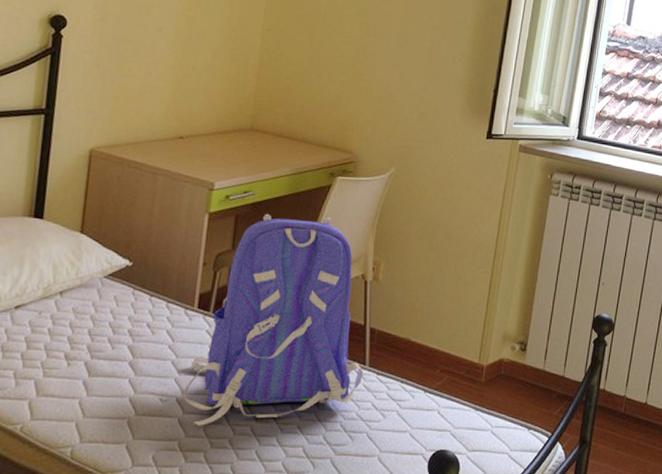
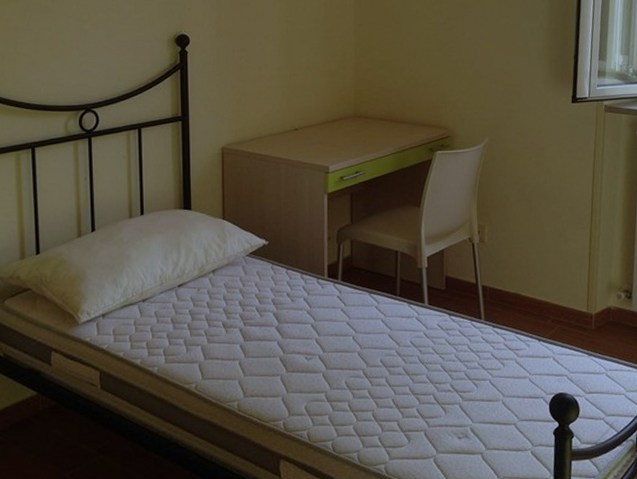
backpack: present [183,213,364,426] -> none [324,188,481,379]

